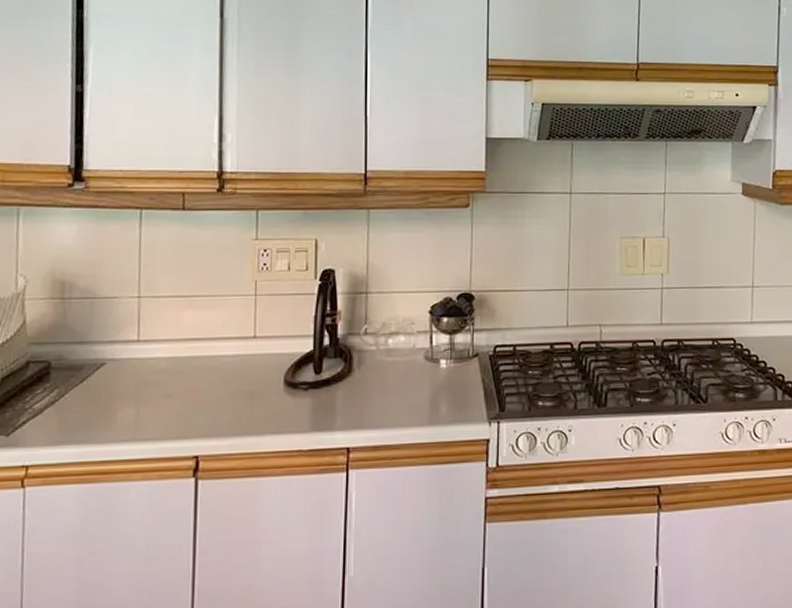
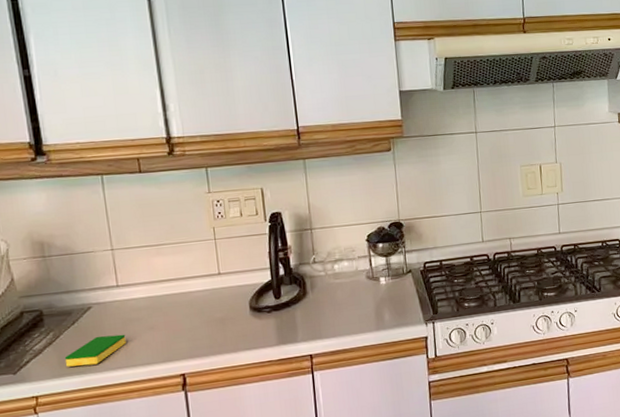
dish sponge: none [65,399,138,434] -> present [64,334,126,367]

